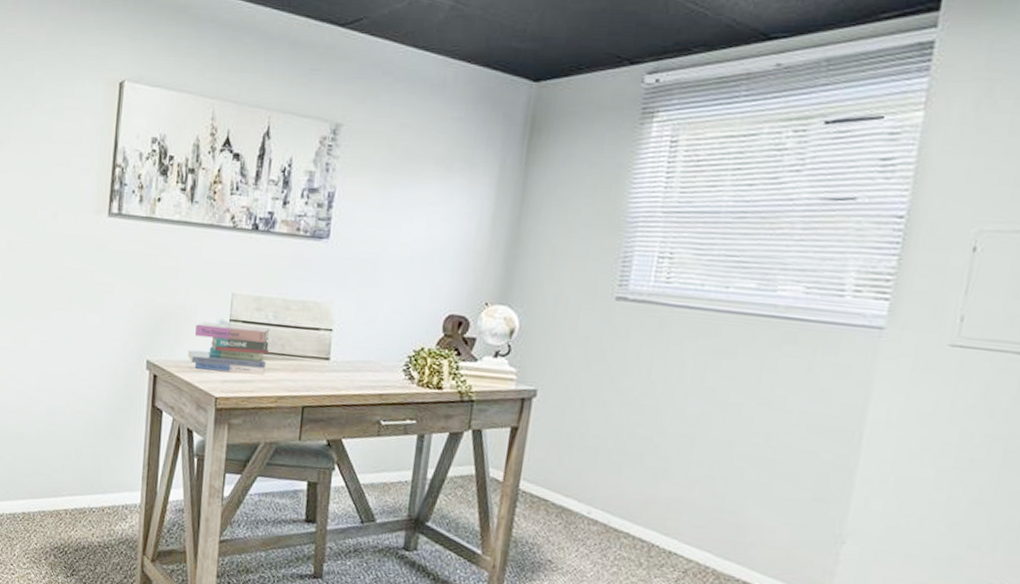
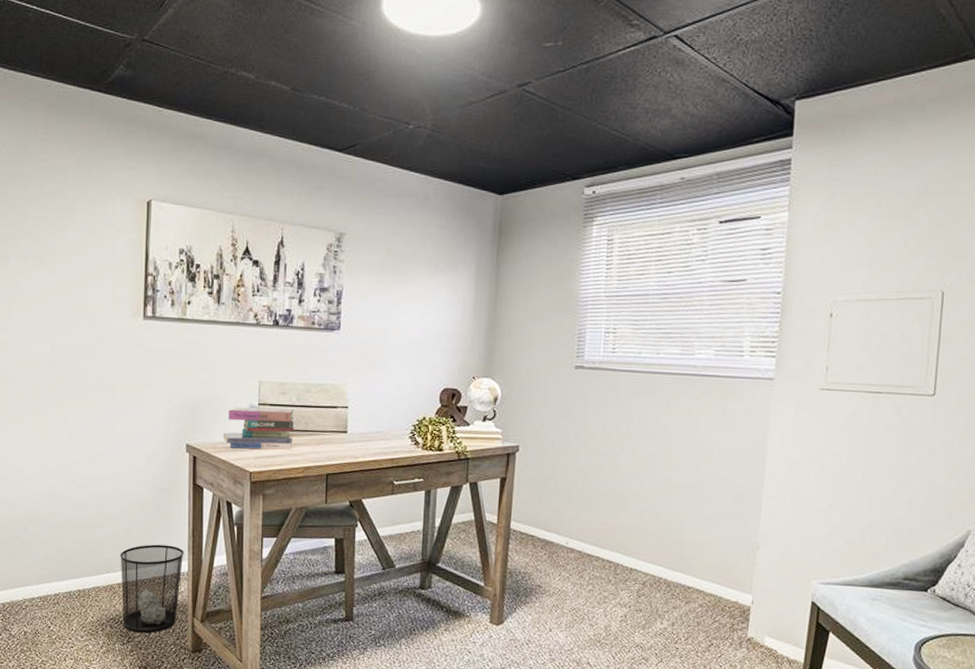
waste bin: none [67,469,138,568] -> present [120,544,184,633]

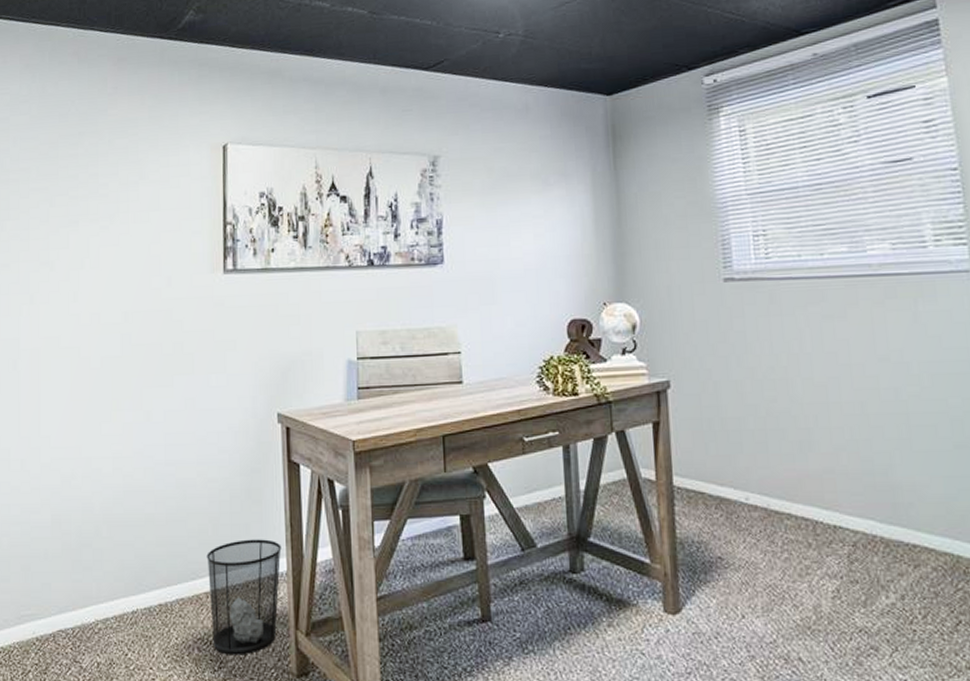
books: present [222,407,294,450] -> none [318,360,400,413]

